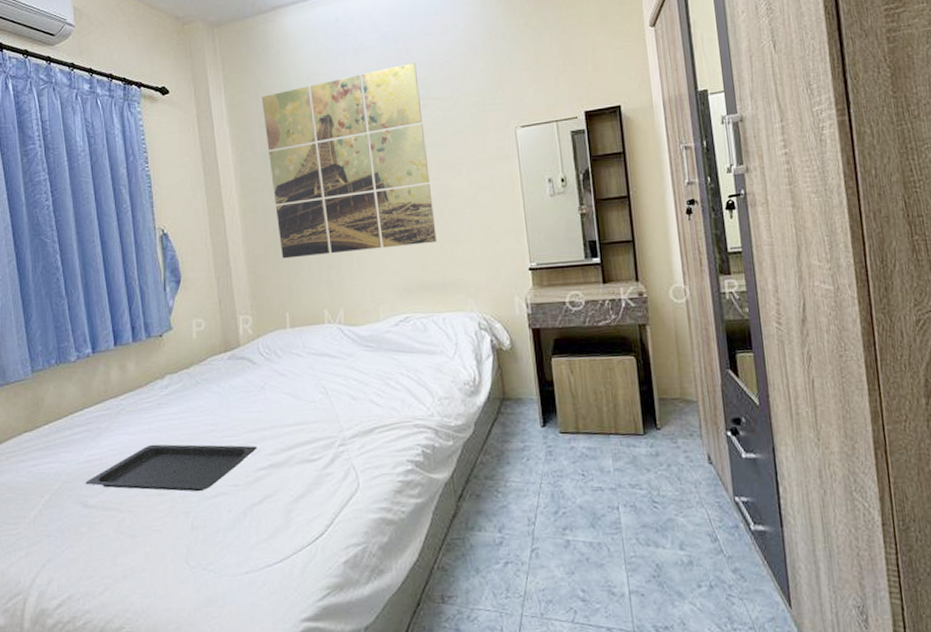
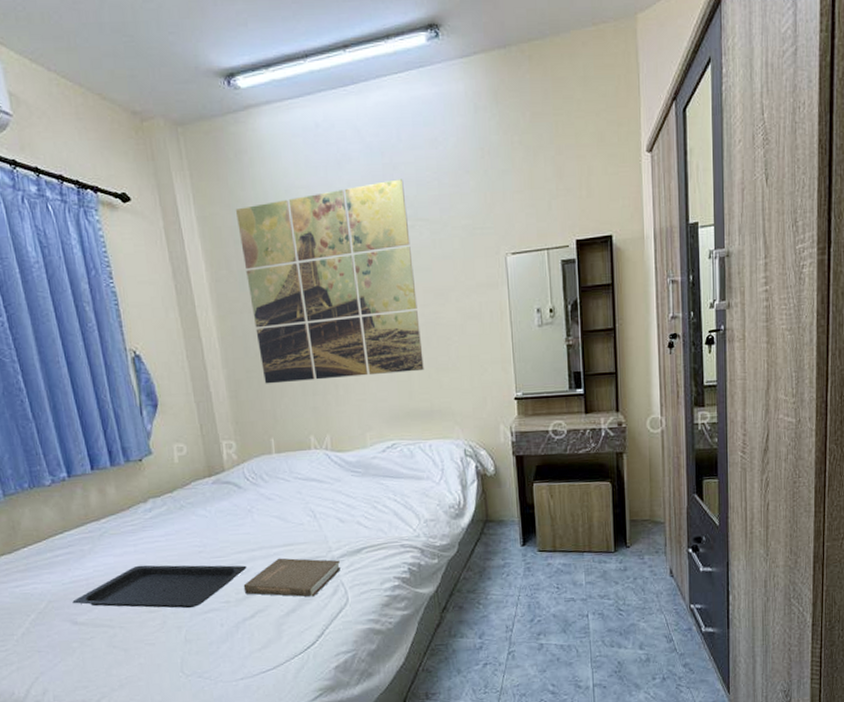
book: none [253,438,353,482] -> present [243,558,341,597]

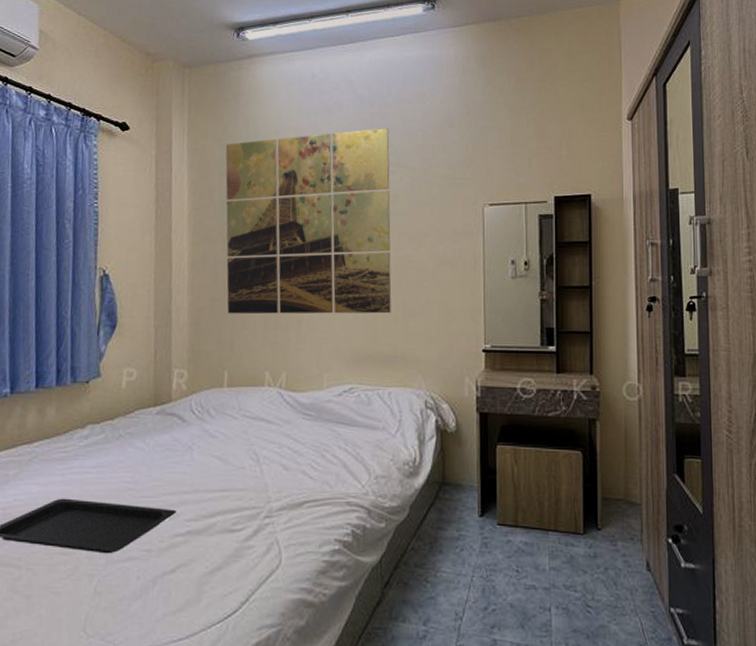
book: present [243,558,341,597] -> none [169,504,279,554]

